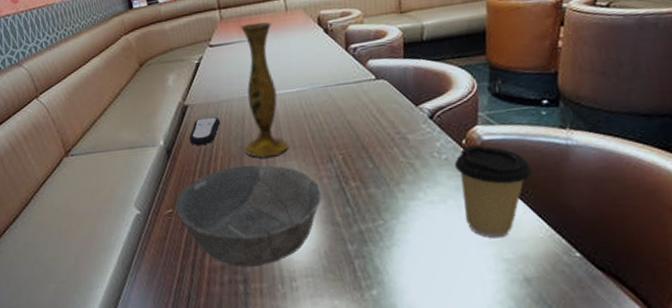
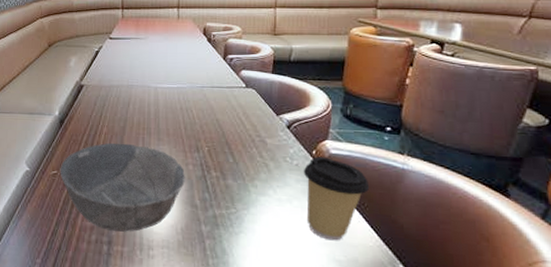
remote control: present [188,116,221,145] -> none [80,97,109,120]
vase: present [240,22,289,158] -> none [126,24,165,139]

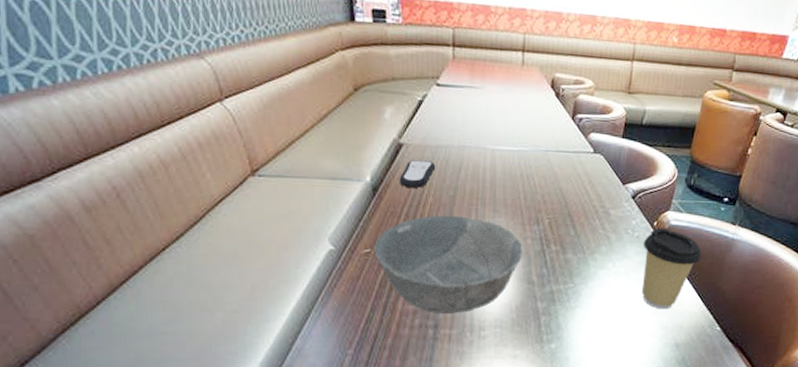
remote control: none [80,97,109,120] -> present [398,160,436,188]

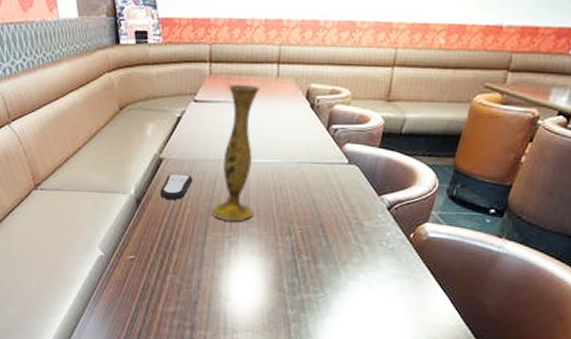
bowl: present [374,215,524,314] -> none [138,225,275,317]
vase: none [456,69,506,211] -> present [212,84,261,221]
coffee cup: present [642,228,702,310] -> none [395,240,462,322]

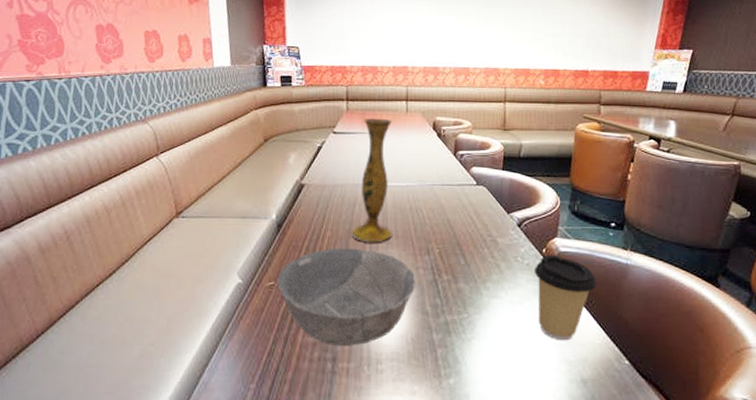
bowl: none [138,225,275,317] -> present [277,248,416,346]
remote control: present [159,173,193,200] -> none [300,198,333,223]
coffee cup: none [395,240,462,322] -> present [534,255,597,341]

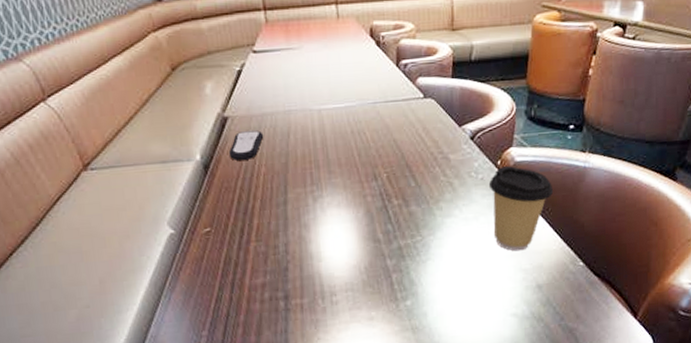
bowl: present [277,248,416,346] -> none [213,182,365,285]
remote control: none [300,198,333,223] -> present [228,130,264,161]
vase: present [352,118,393,243] -> none [288,29,334,175]

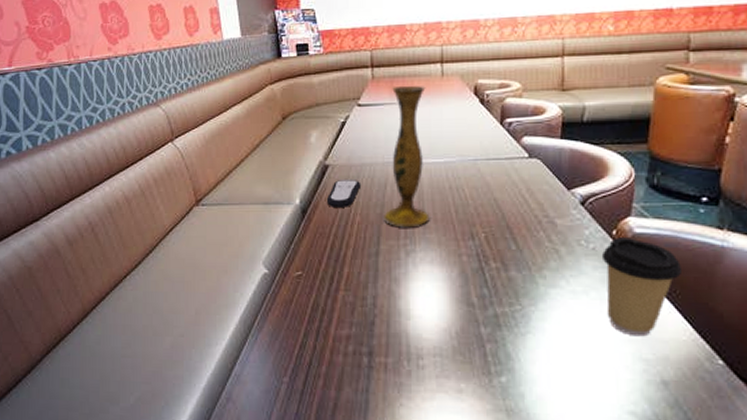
vase: none [288,29,334,175] -> present [384,85,430,228]

